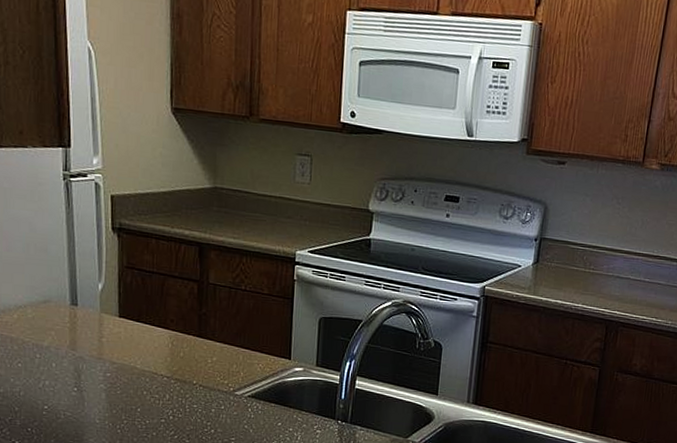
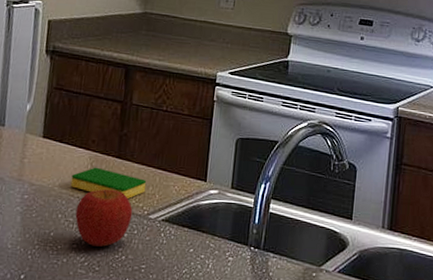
dish sponge: none [152,346,230,376] -> present [70,167,147,198]
apple: none [160,367,218,421] -> present [75,189,133,247]

